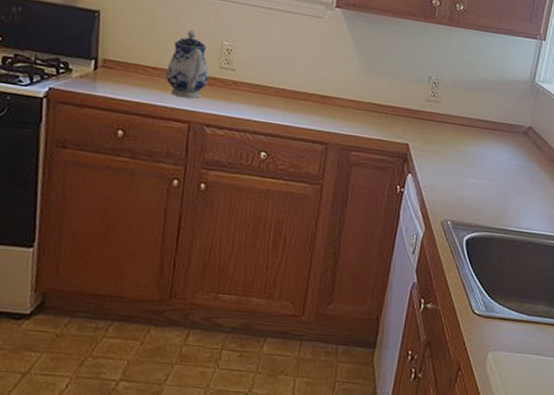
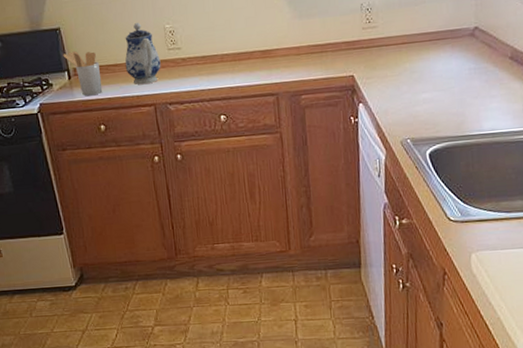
utensil holder: none [94,40,136,95] -> present [63,51,103,96]

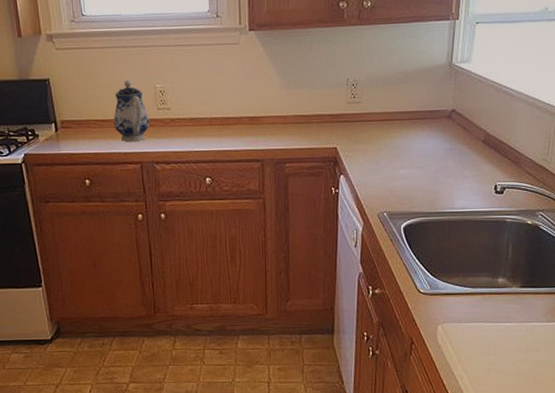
utensil holder: present [63,51,103,96] -> none [51,103,90,150]

